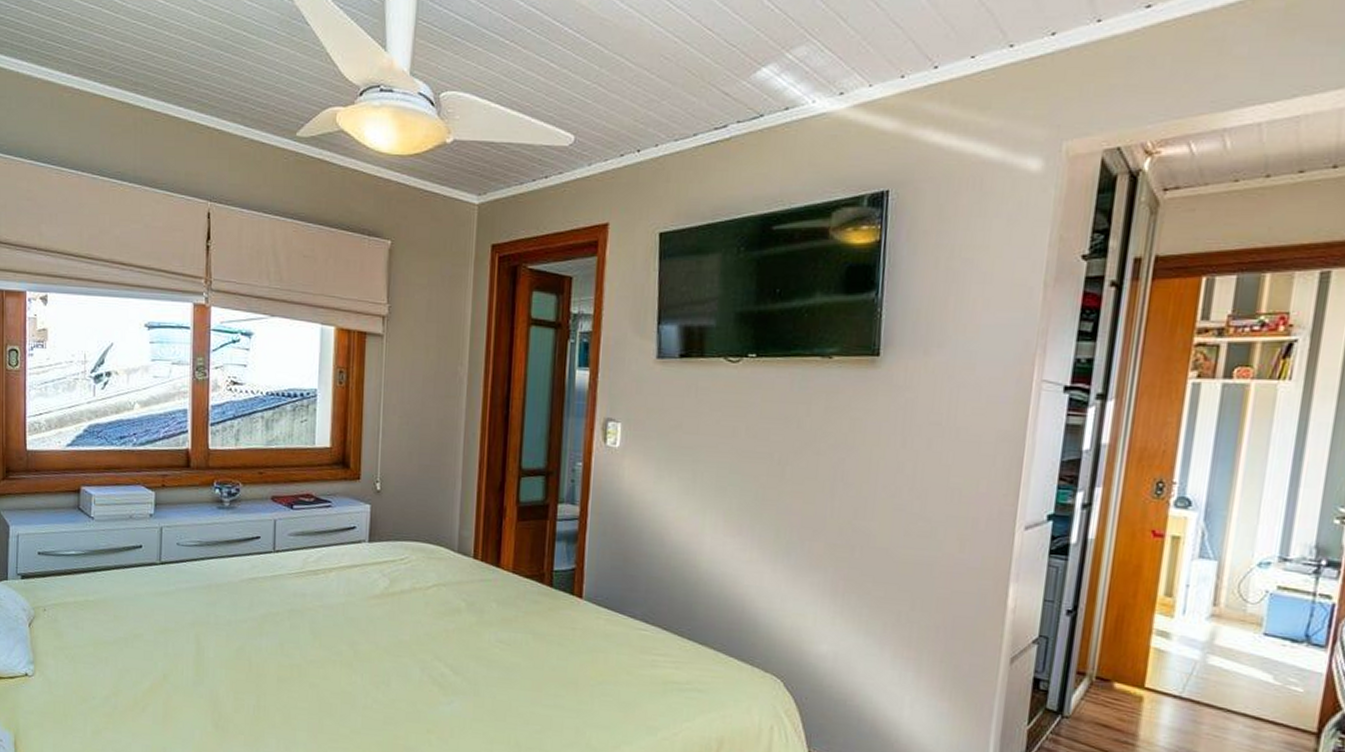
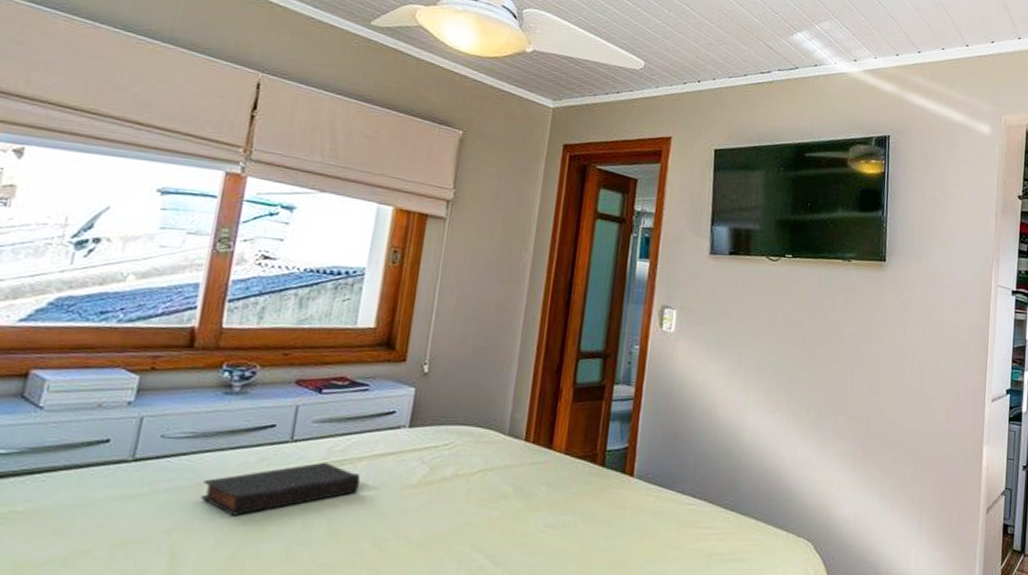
book: none [211,571,333,614] -> present [200,462,361,516]

